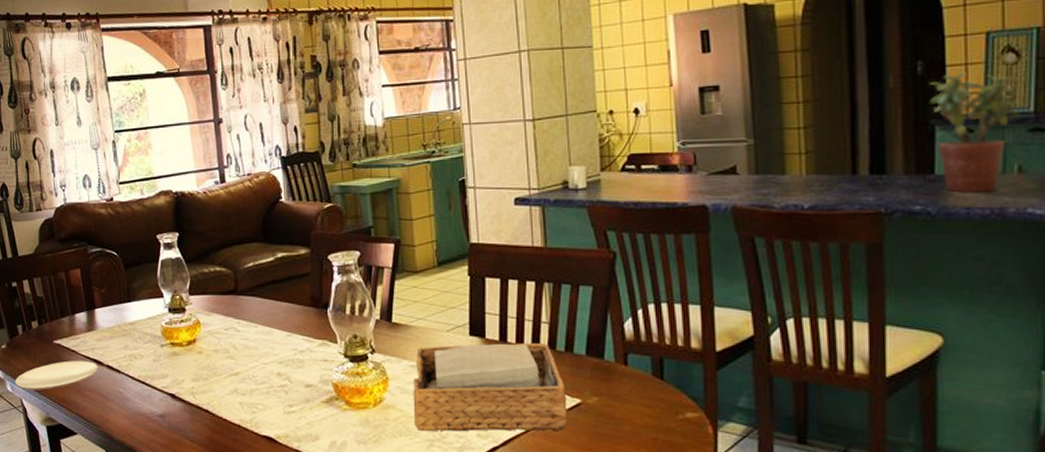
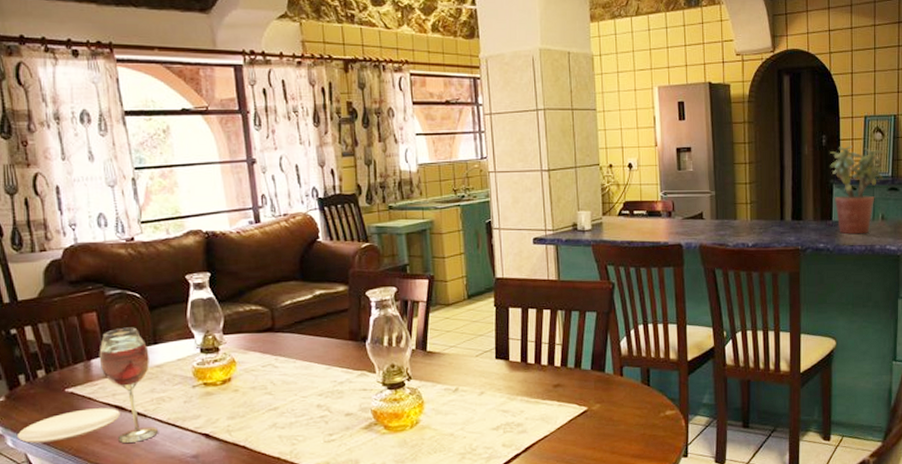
wineglass: none [81,284,130,397] -> present [99,327,158,443]
napkin holder: present [413,343,568,432] -> none [446,362,577,447]

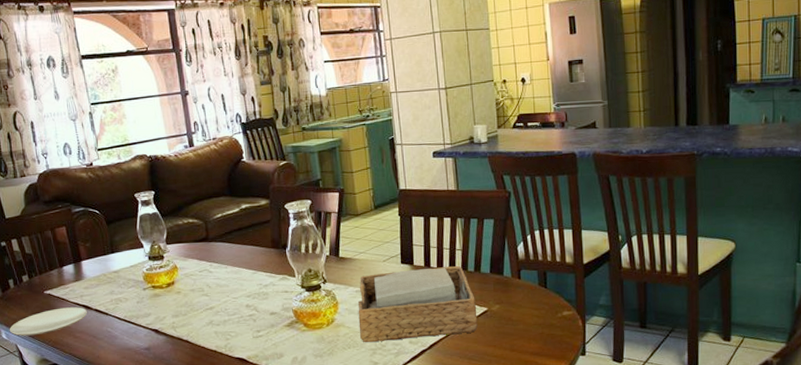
wineglass: present [99,327,158,443] -> none [69,239,117,337]
napkin holder: none [446,362,577,447] -> present [357,266,478,343]
potted plant: present [830,145,886,235] -> none [726,49,786,138]

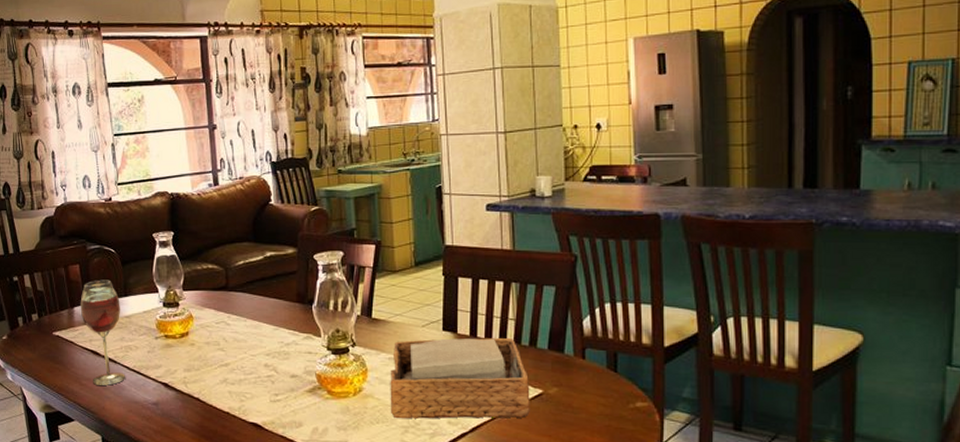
plate: present [10,307,87,336] -> none [16,351,95,379]
wineglass: none [69,239,117,337] -> present [80,279,125,386]

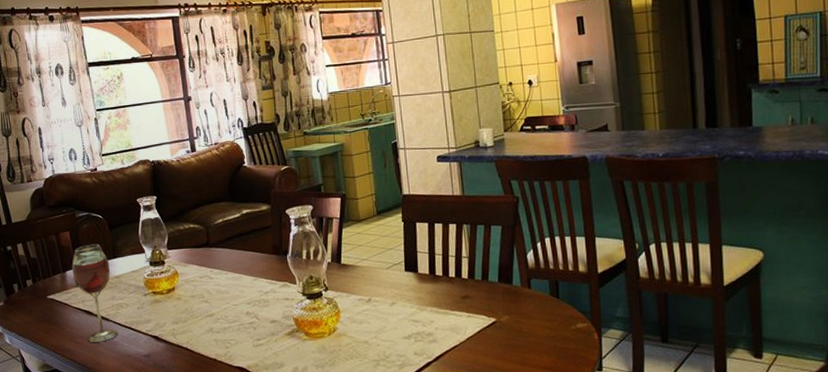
napkin holder: present [390,338,530,419] -> none [360,274,486,354]

